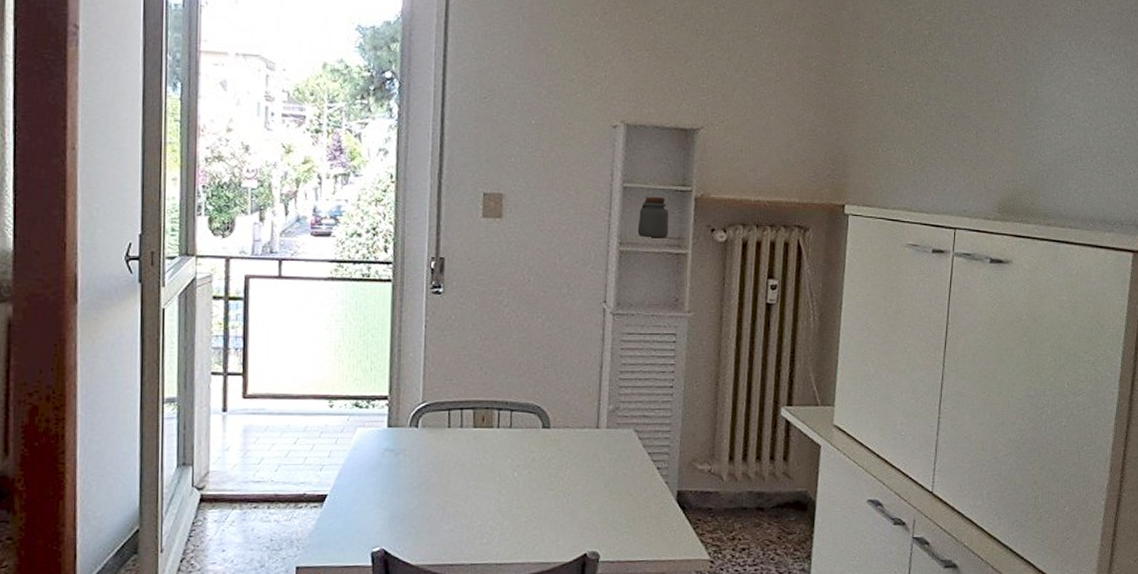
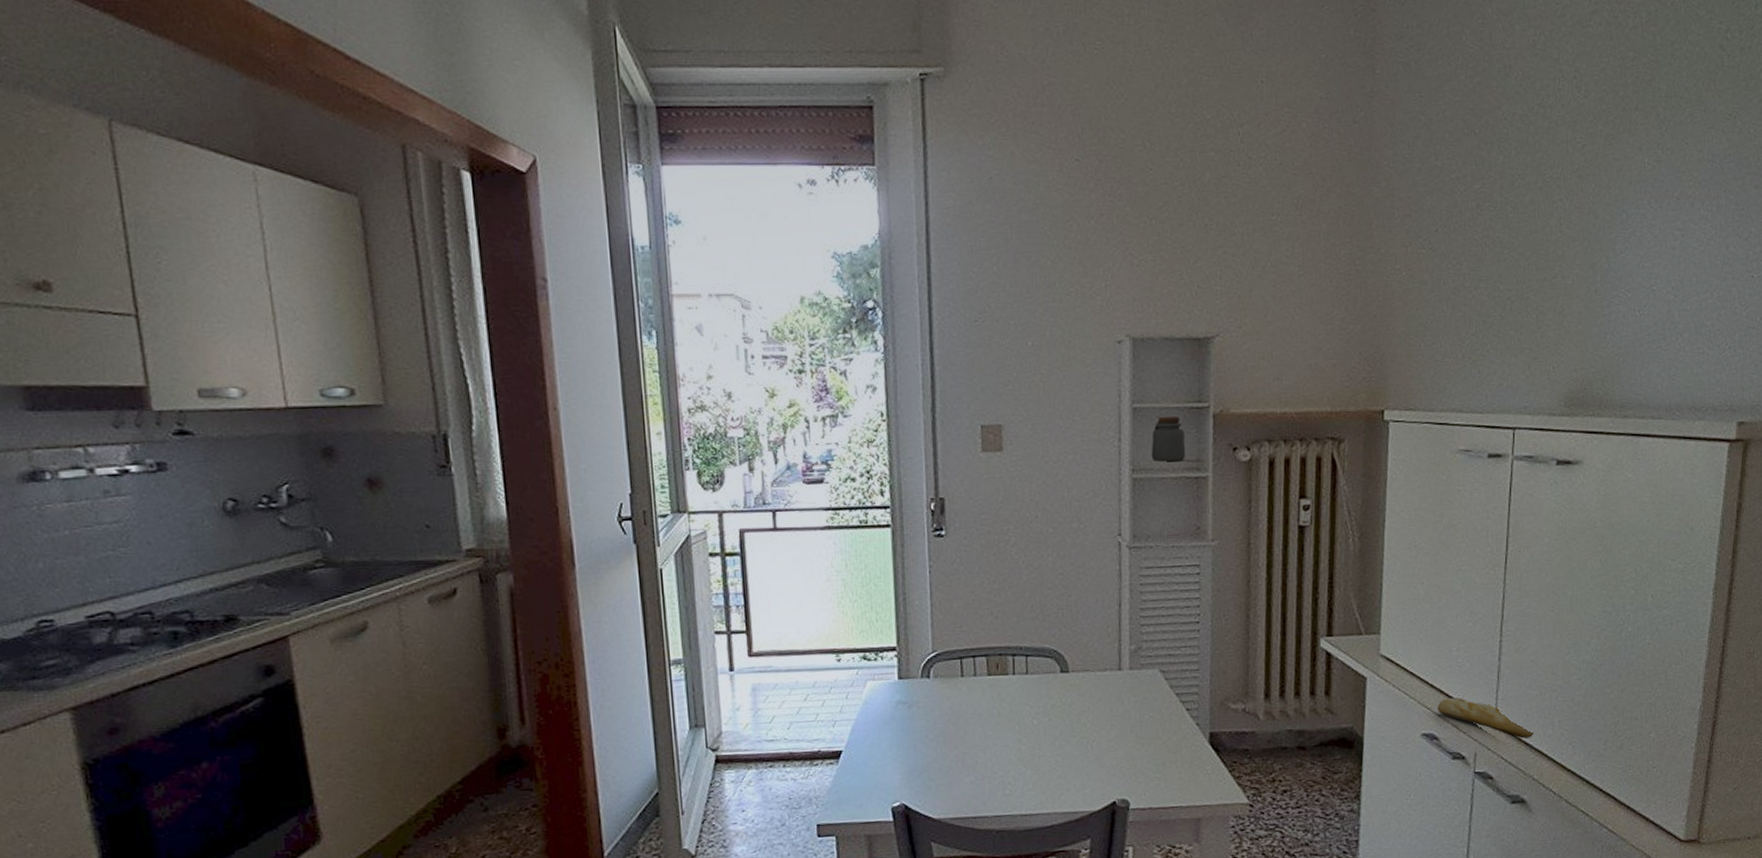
bread: none [882,468,967,508] -> present [1437,697,1536,739]

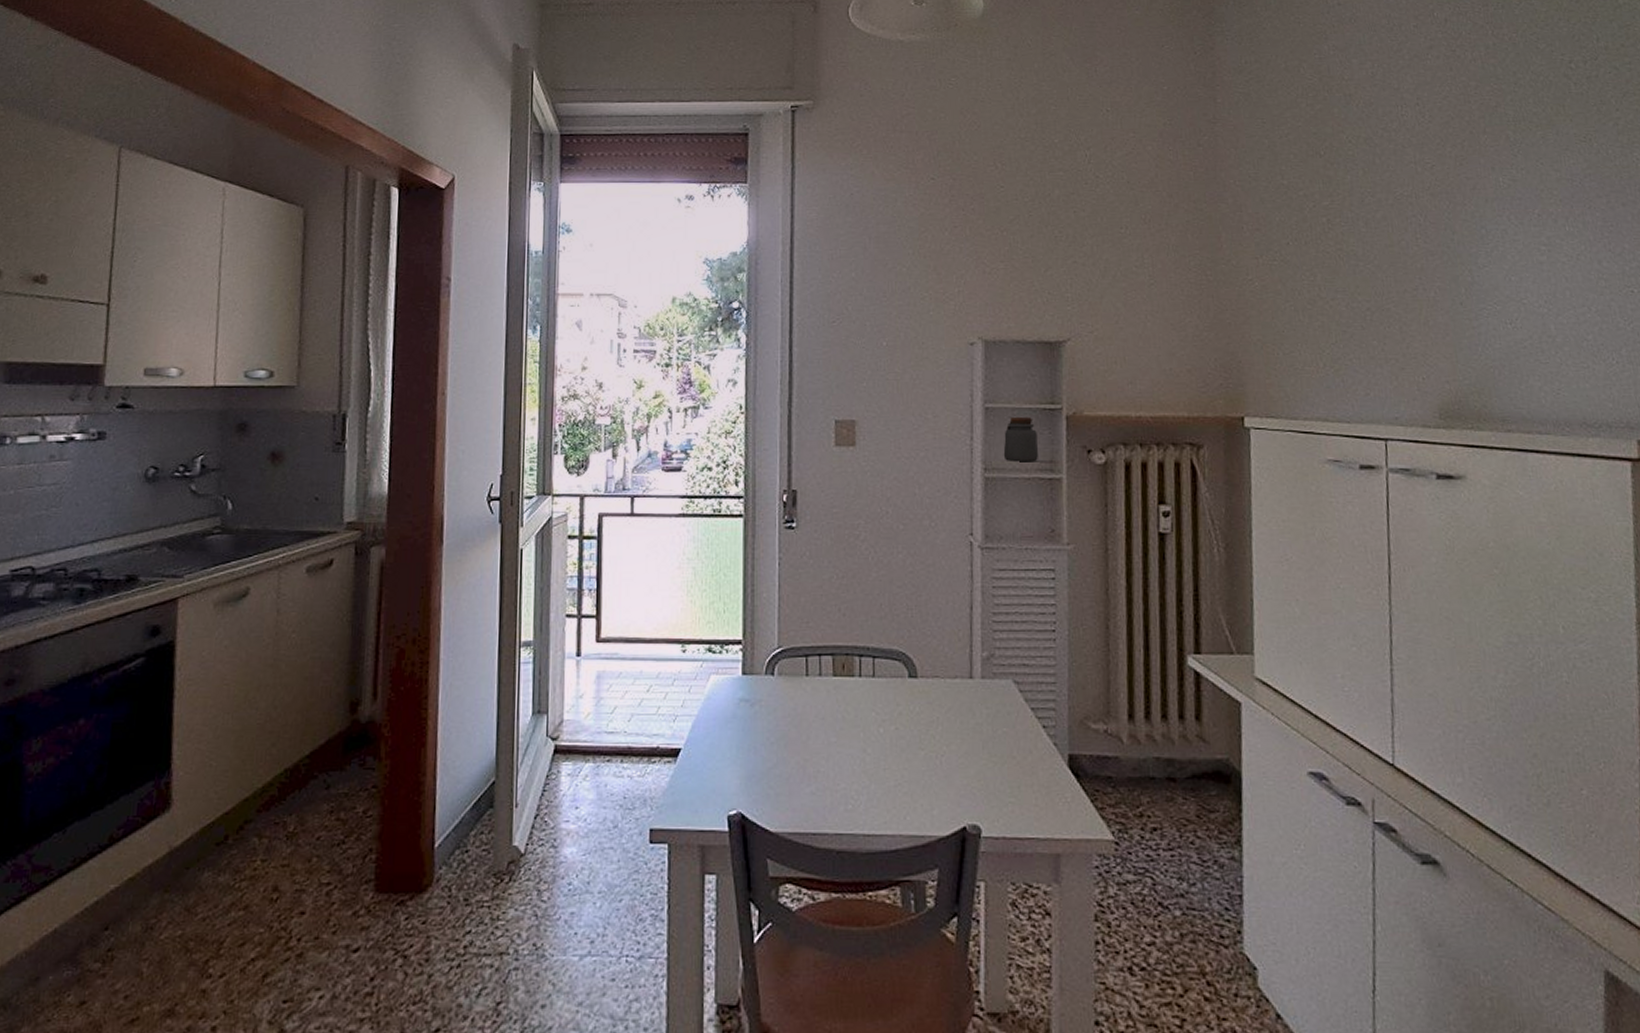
bread: present [1437,697,1536,739] -> none [1324,732,1442,786]

